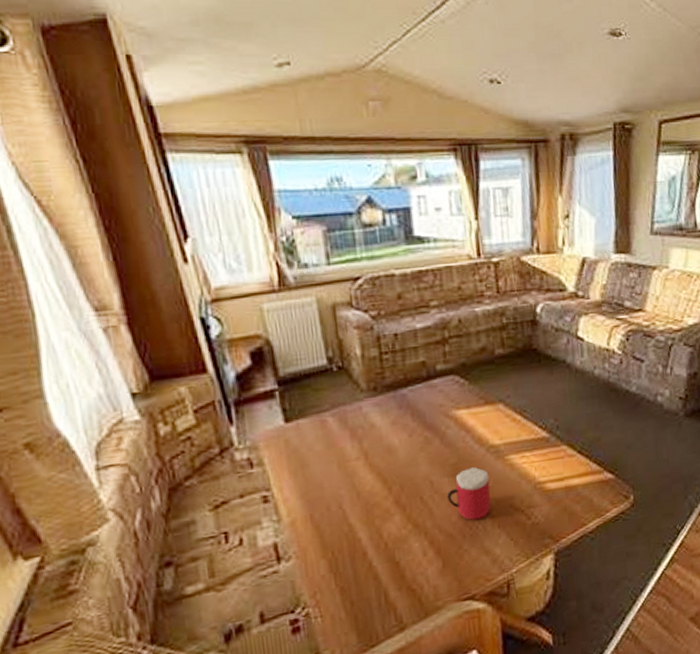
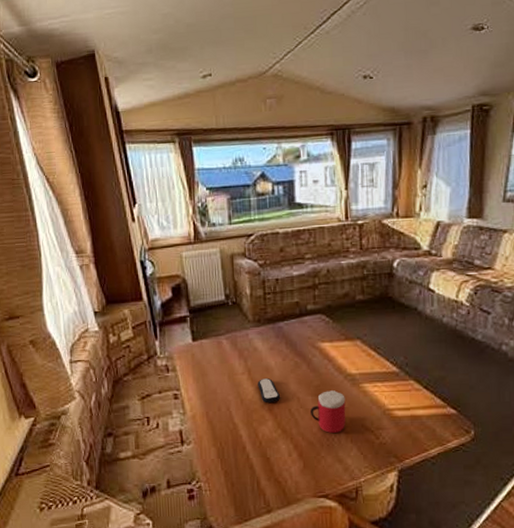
remote control: none [378,461,409,494] -> present [257,378,281,404]

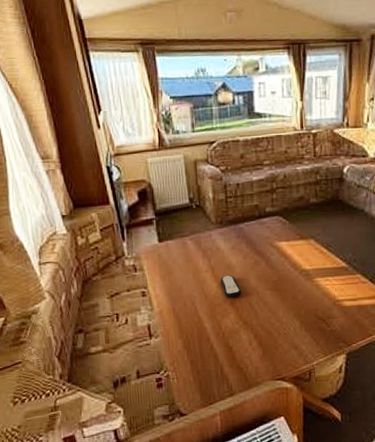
mug: present [309,390,346,433] -> none [268,285,301,323]

